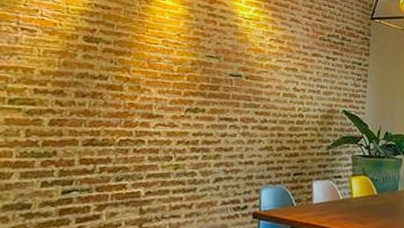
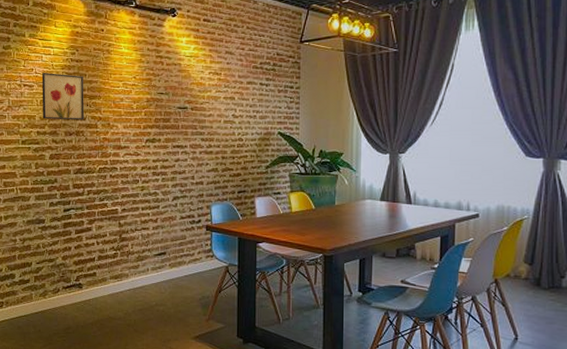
wall art: none [44,15,110,80] -> present [42,72,85,120]

